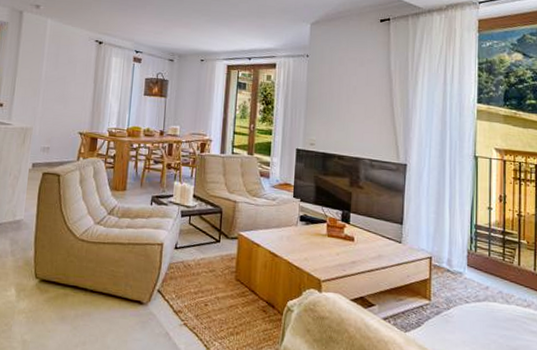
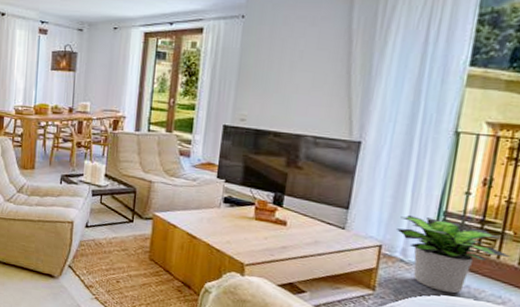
potted plant: none [442,229,528,300] -> present [397,216,512,294]

